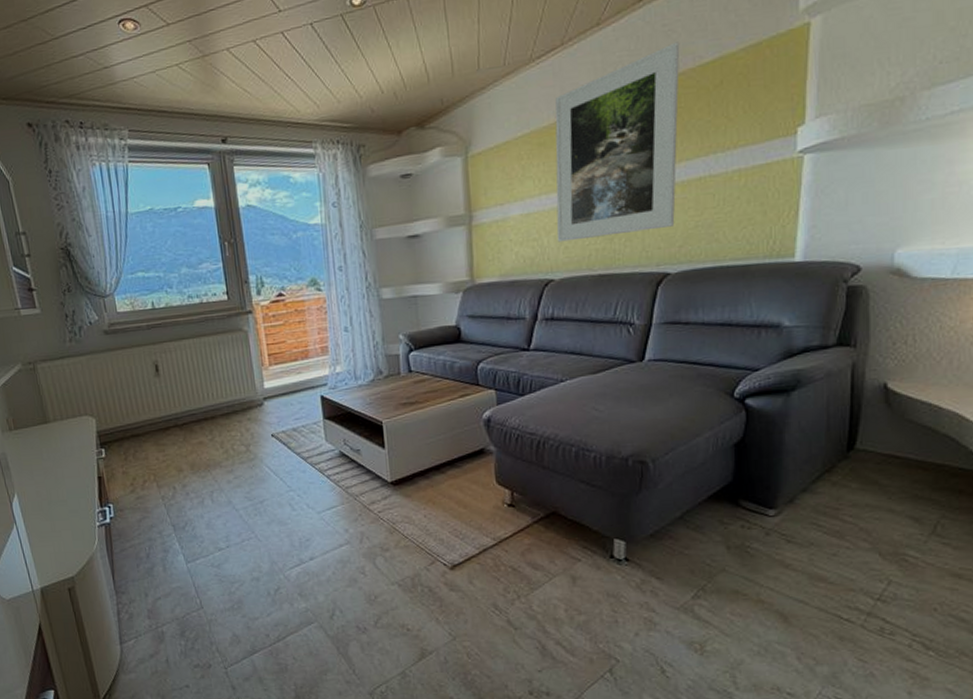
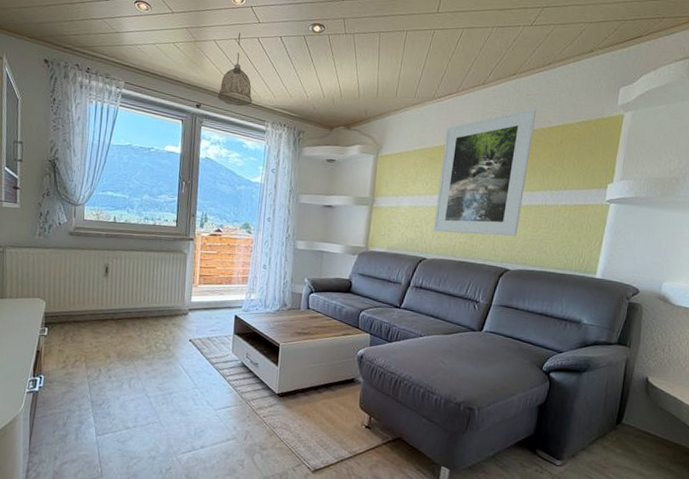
pendant lamp: none [245,31,291,131] -> present [217,33,253,107]

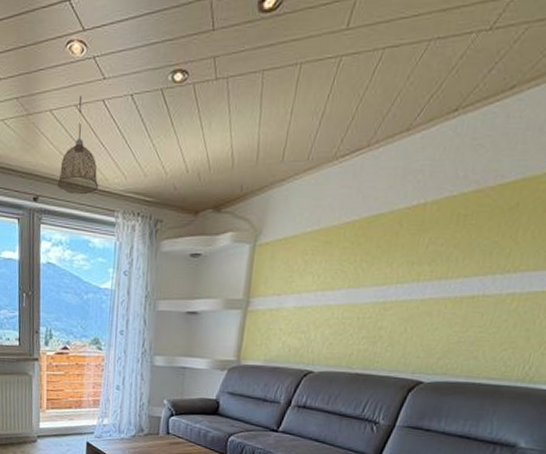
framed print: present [433,108,537,236] -> none [323,158,486,340]

